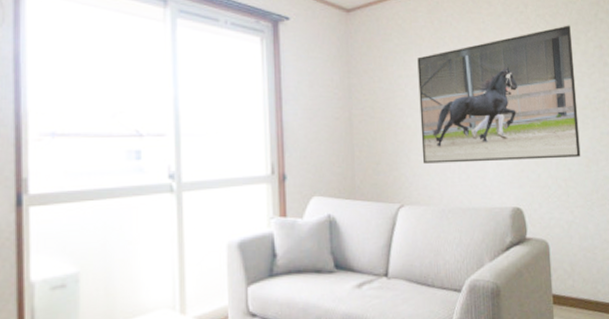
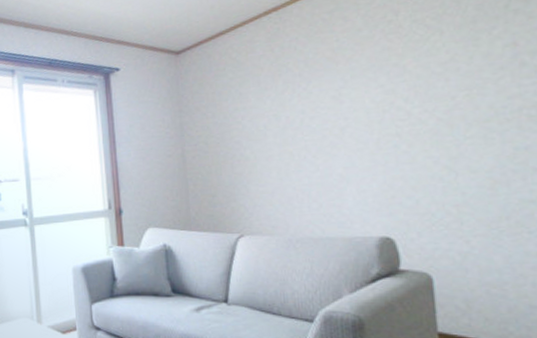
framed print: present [417,25,581,164] -> none [255,25,482,194]

